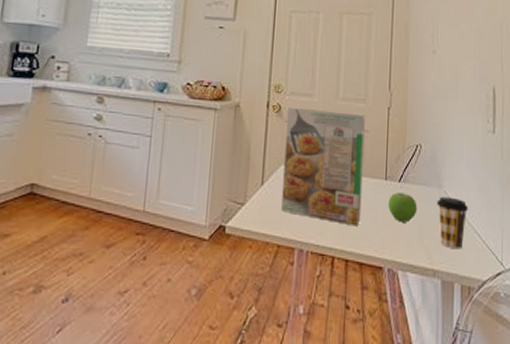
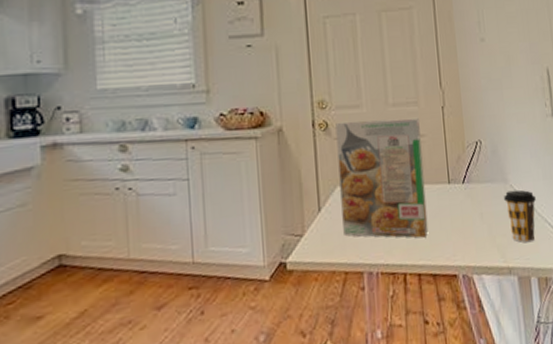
fruit: present [388,192,418,223] -> none [454,194,485,225]

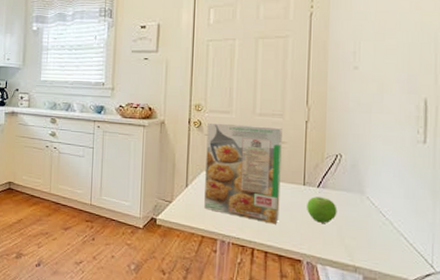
fruit: none [454,194,485,225] -> present [307,196,337,223]
coffee cup: present [503,189,536,243] -> none [357,201,393,250]

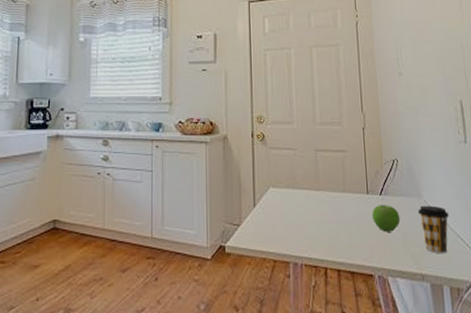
cereal box: present [204,122,282,224] -> none [271,134,348,239]
coffee cup: none [357,201,393,250] -> present [417,205,449,254]

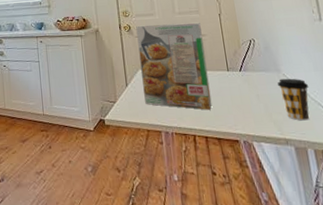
cereal box: none [271,134,348,239] -> present [136,22,213,110]
fruit: present [372,205,401,232] -> none [233,79,261,103]

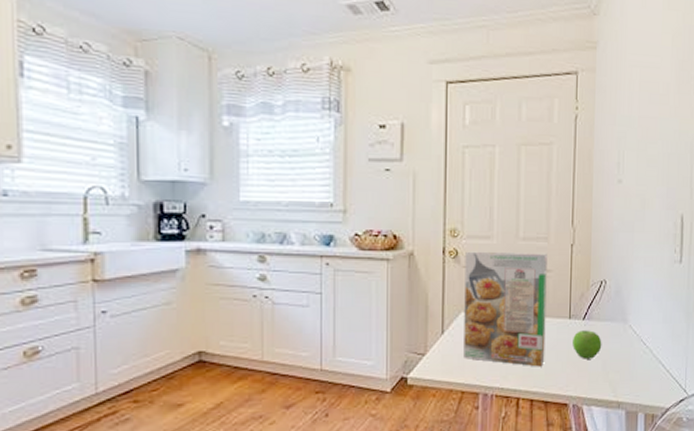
fruit: none [233,79,261,103] -> present [573,330,602,359]
coffee cup: present [277,78,310,121] -> none [621,330,653,381]

